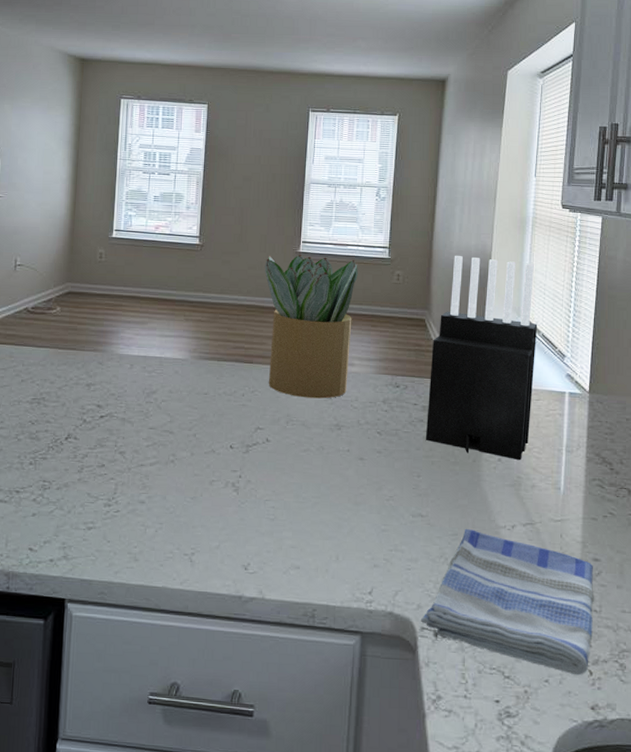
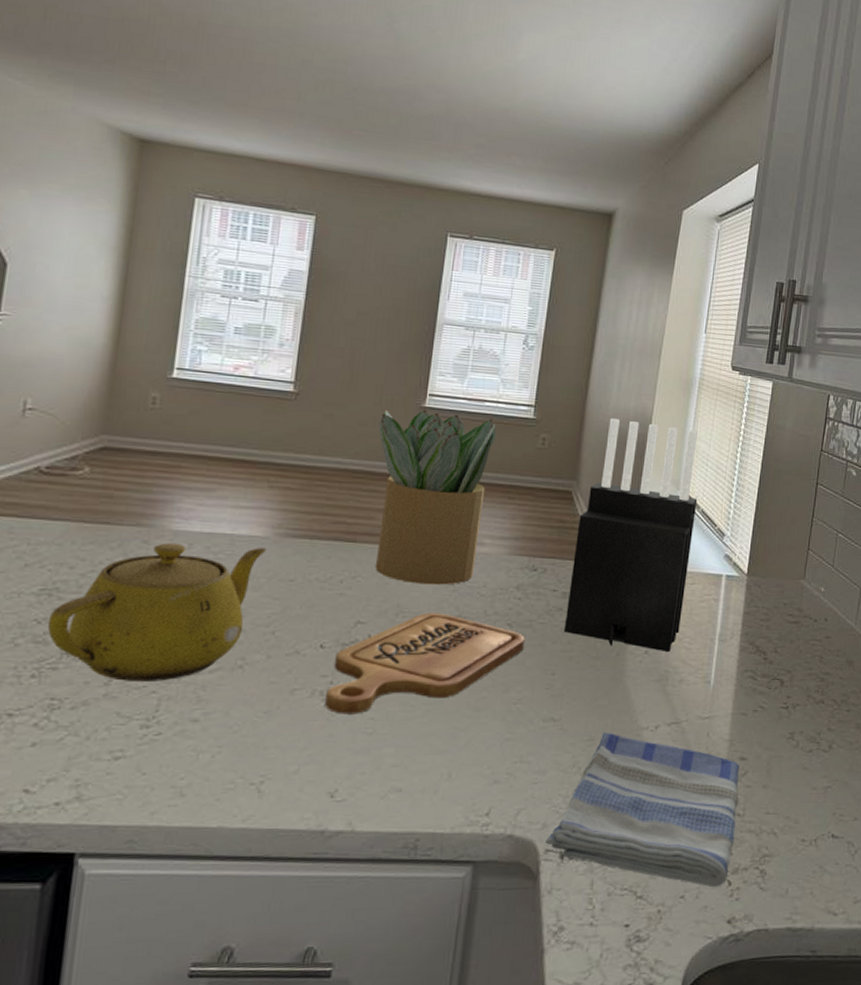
teapot: none [38,364,187,471] -> present [47,542,267,681]
cutting board: none [236,421,393,503] -> present [325,613,525,714]

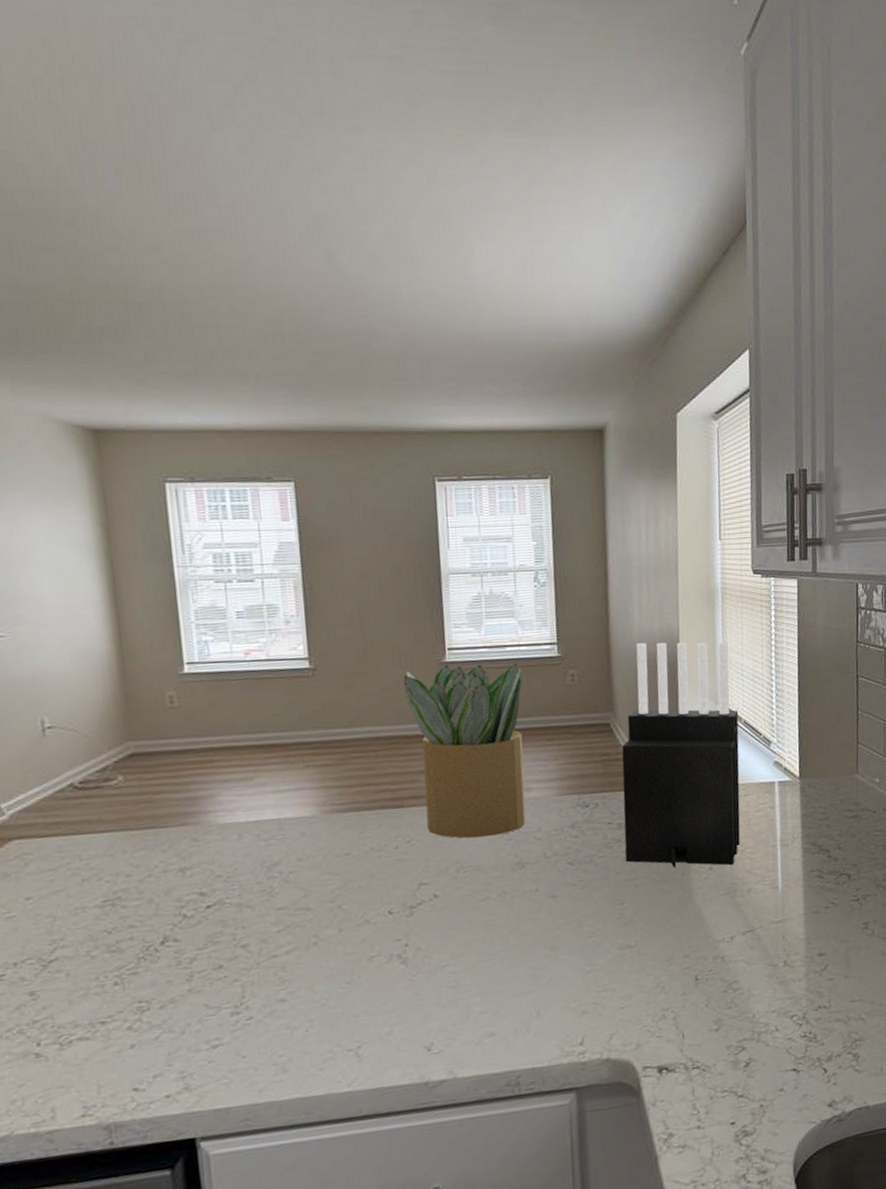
teapot: present [47,542,267,681] -> none [117,827,317,975]
cutting board: present [325,613,525,714] -> none [403,862,589,973]
dish towel: present [546,732,739,888] -> none [642,950,824,1077]

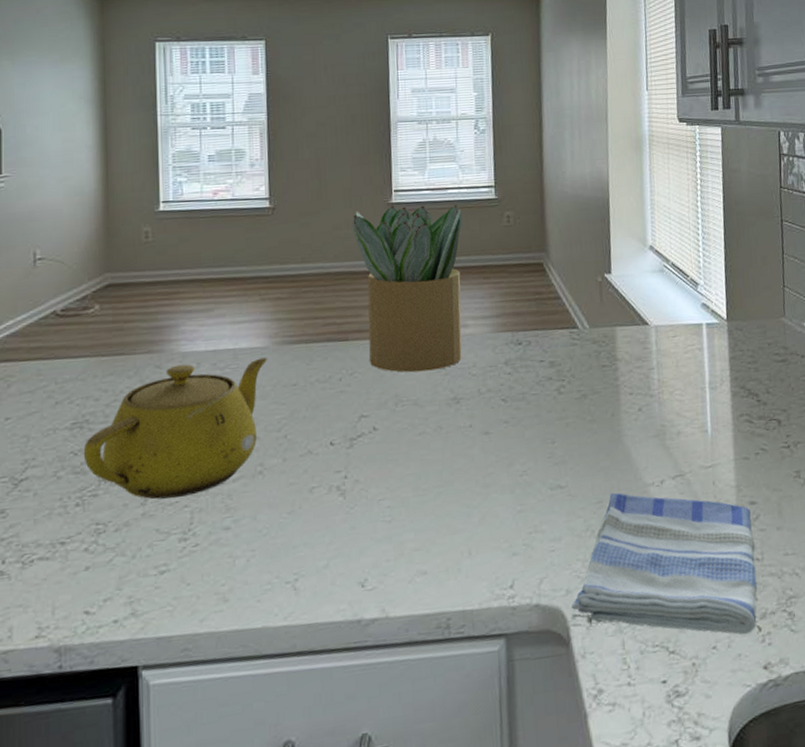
teapot: none [117,827,317,975] -> present [83,357,268,500]
knife block: present [622,641,741,868] -> none [554,186,669,408]
dish towel: none [642,950,824,1077] -> present [572,492,757,635]

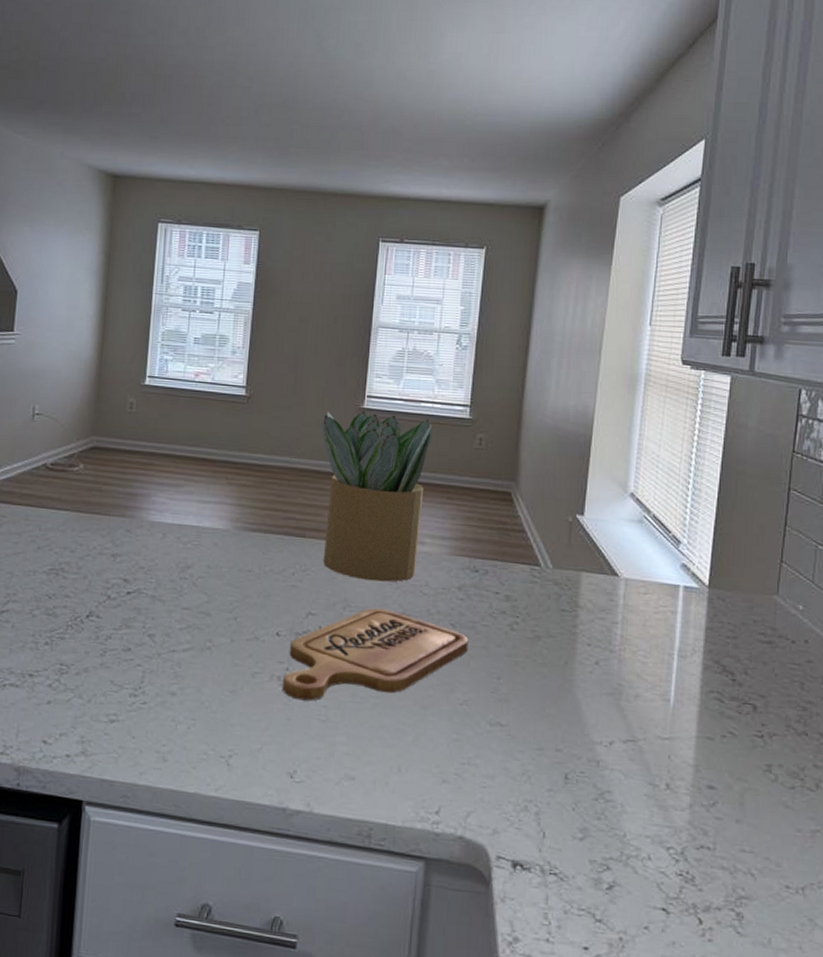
teapot: present [83,357,268,500] -> none [56,532,228,656]
cutting board: none [342,397,522,506] -> present [282,608,469,701]
dish towel: present [572,492,757,635] -> none [497,742,707,924]

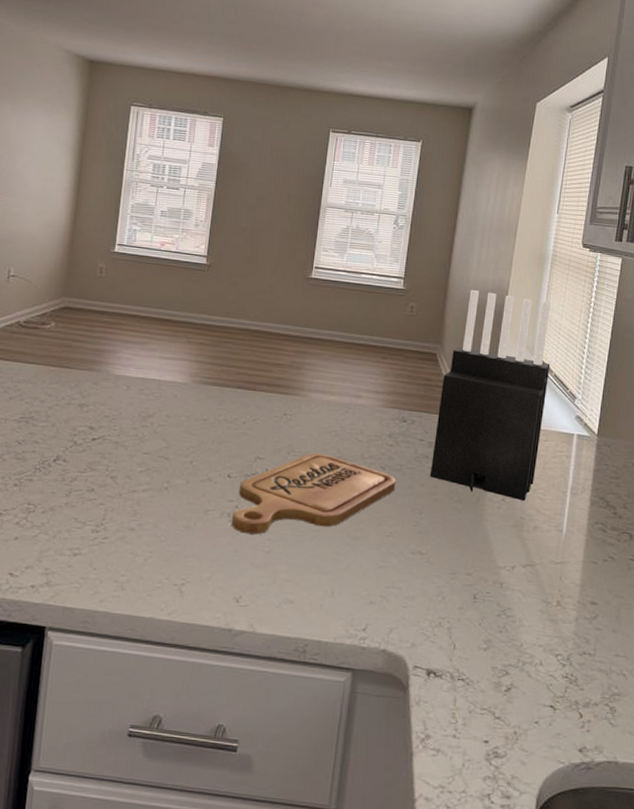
potted plant: present [321,410,433,582] -> none [271,279,371,430]
knife block: none [507,417,648,665] -> present [429,289,551,502]

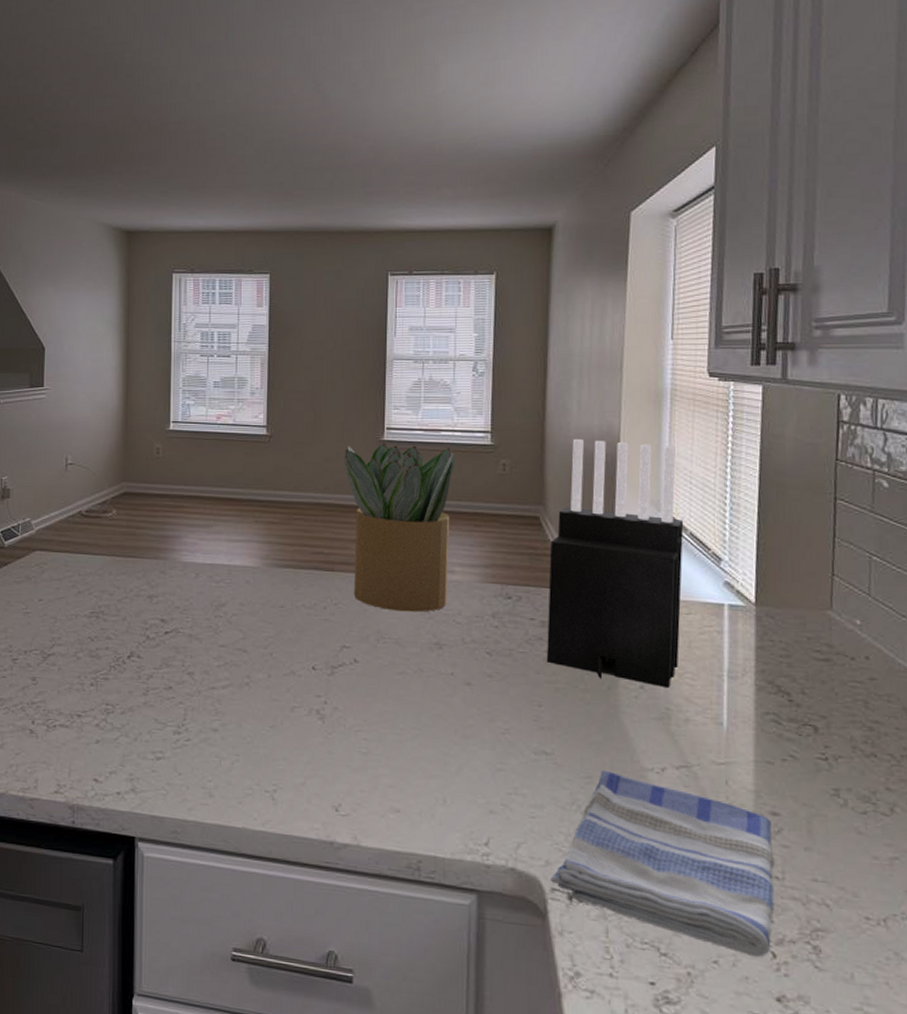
cutting board: present [232,453,396,535] -> none [322,639,507,734]
potted plant: none [271,279,371,430] -> present [343,442,455,612]
dish towel: none [414,567,590,718] -> present [551,770,774,958]

